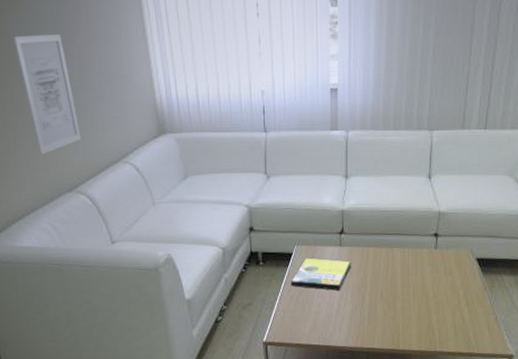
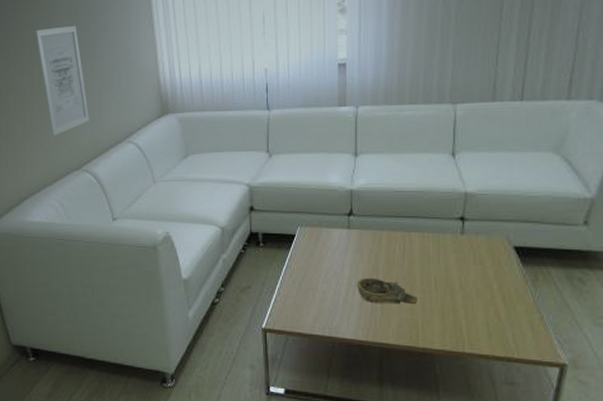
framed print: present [290,258,351,291] -> none [292,241,361,277]
decorative bowl: none [348,290,399,313] -> present [357,277,418,305]

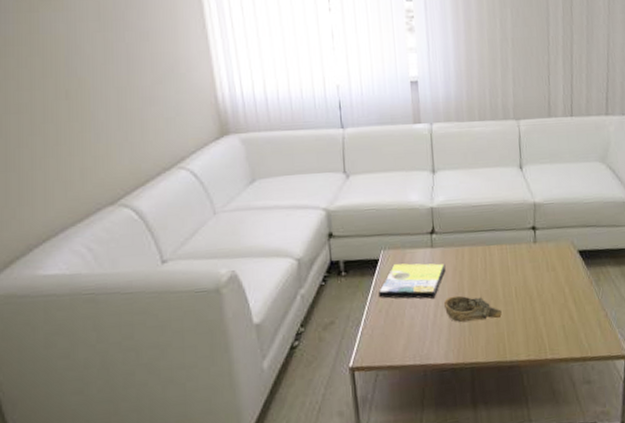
wall art: present [34,26,89,137] -> none [47,32,127,165]
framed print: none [292,241,361,277] -> present [377,263,446,299]

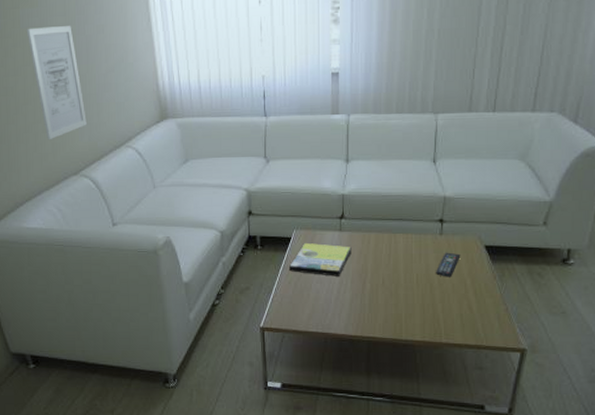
wall art: none [47,32,127,165] -> present [26,26,87,140]
decorative bowl: present [444,295,502,322] -> none [348,276,401,301]
remote control: none [534,260,557,288] -> present [436,252,461,277]

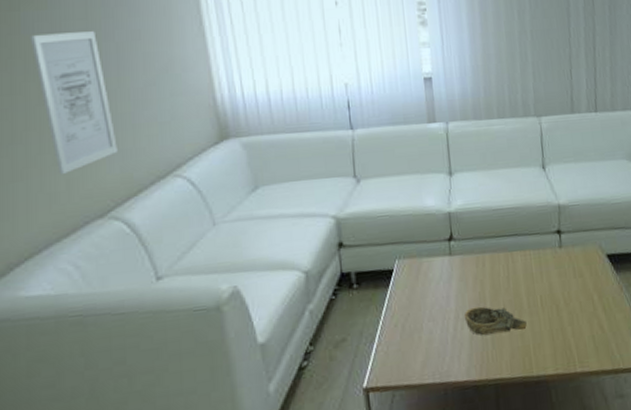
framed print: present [288,243,352,276] -> none [392,272,465,312]
decorative bowl: none [348,276,401,301] -> present [465,306,527,335]
remote control: present [436,252,461,277] -> none [560,266,584,296]

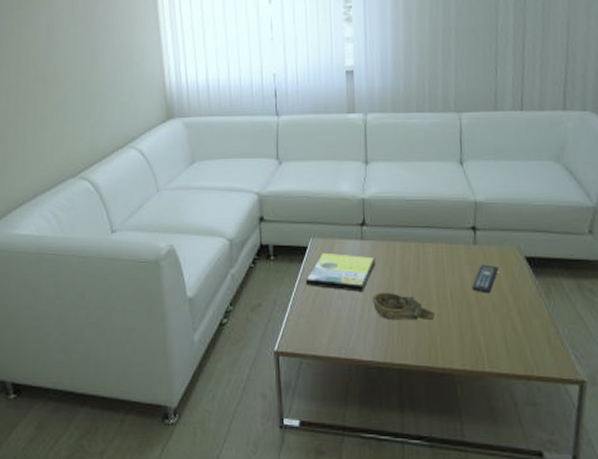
wall art: present [30,31,118,176] -> none [32,26,89,141]
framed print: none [392,272,465,312] -> present [305,253,375,292]
remote control: none [560,266,584,296] -> present [472,264,499,293]

